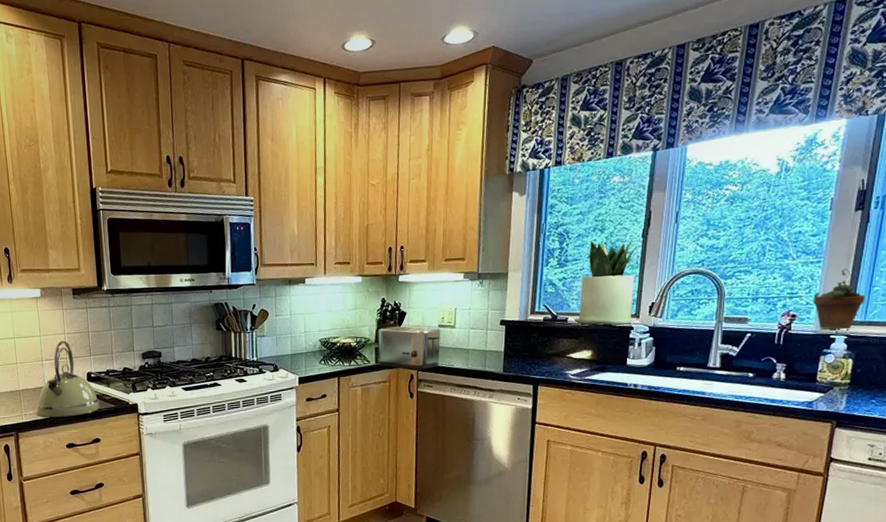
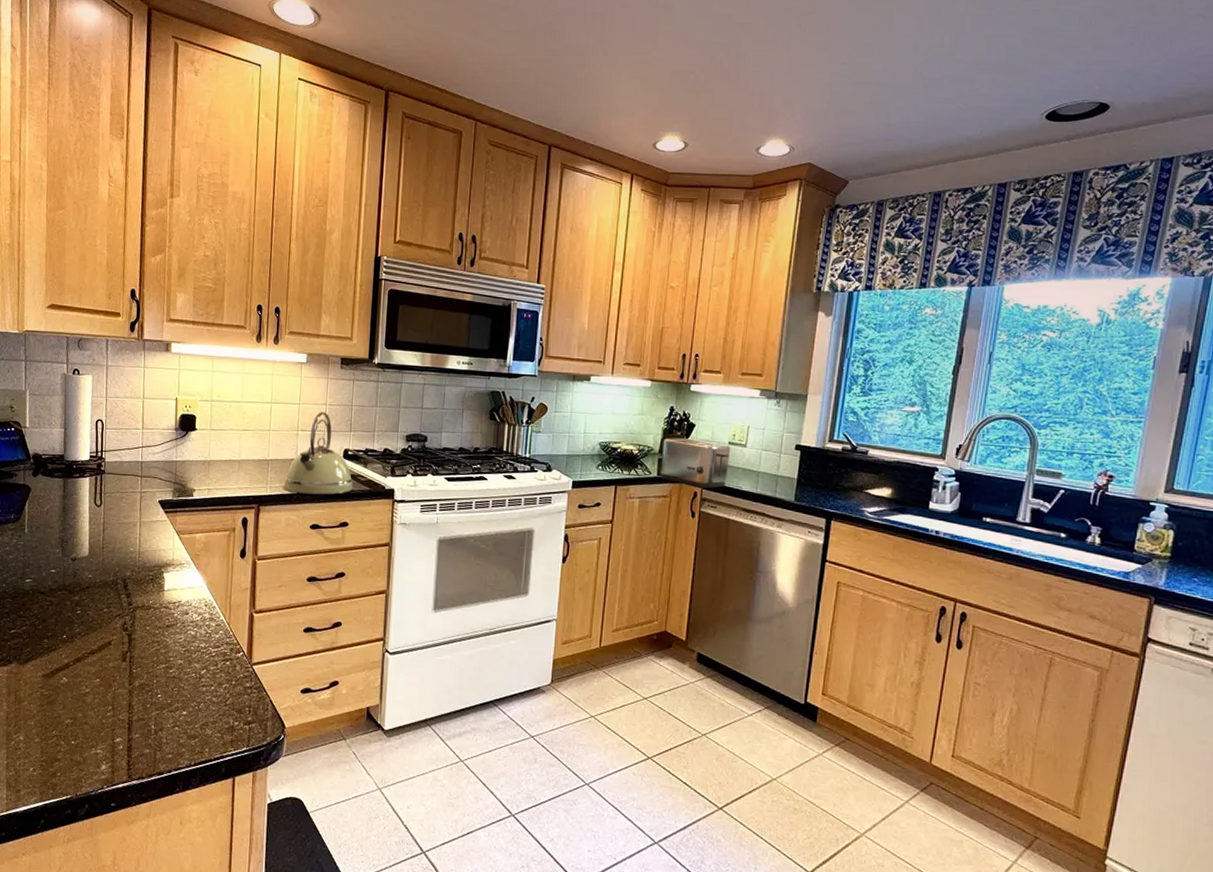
planter: present [574,238,638,326] -> none [874,372,948,465]
succulent plant: present [813,269,866,330] -> none [1132,432,1189,498]

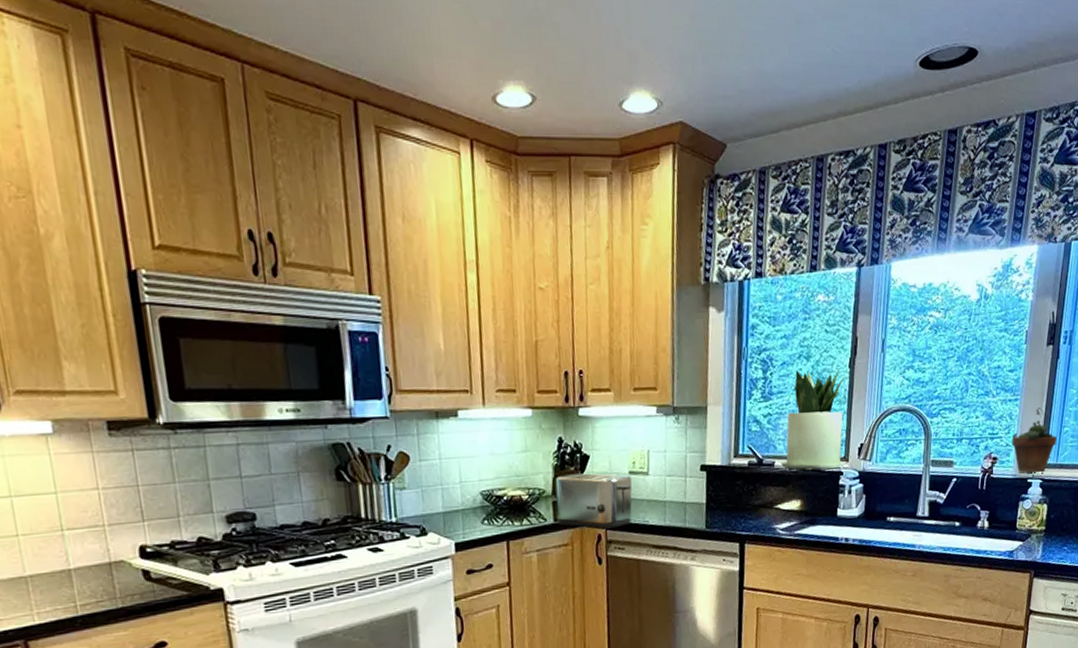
kettle: present [283,412,354,495] -> none [57,499,165,616]
planter: none [874,372,948,465] -> present [781,368,847,470]
succulent plant: none [1132,432,1189,498] -> present [1012,408,1057,474]

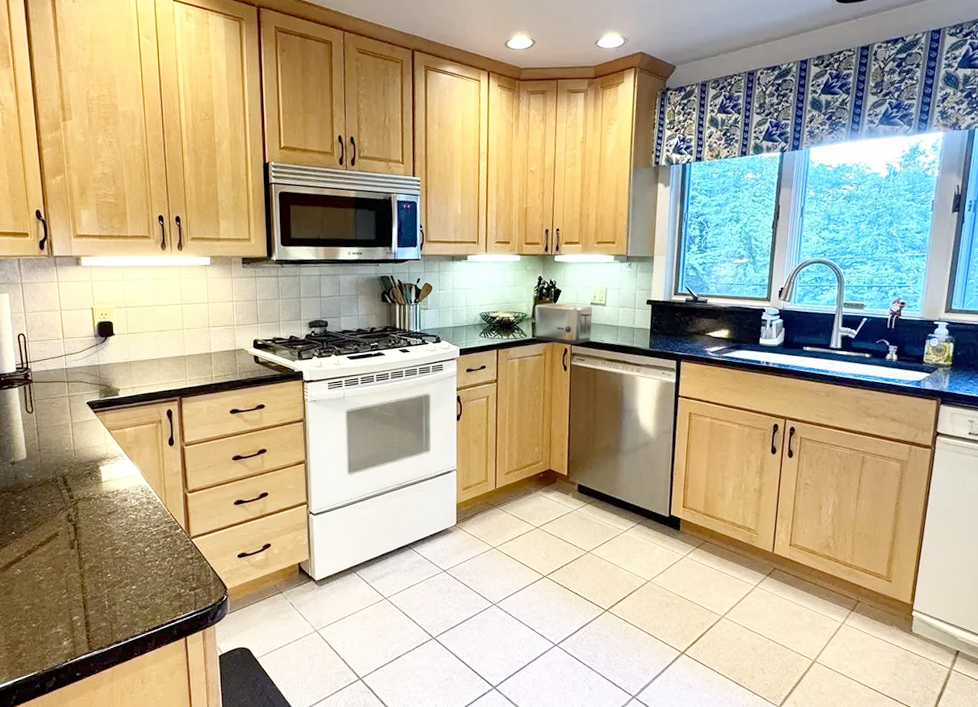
planter: present [781,368,847,470] -> none [712,229,769,308]
succulent plant: present [1012,408,1057,474] -> none [919,263,963,317]

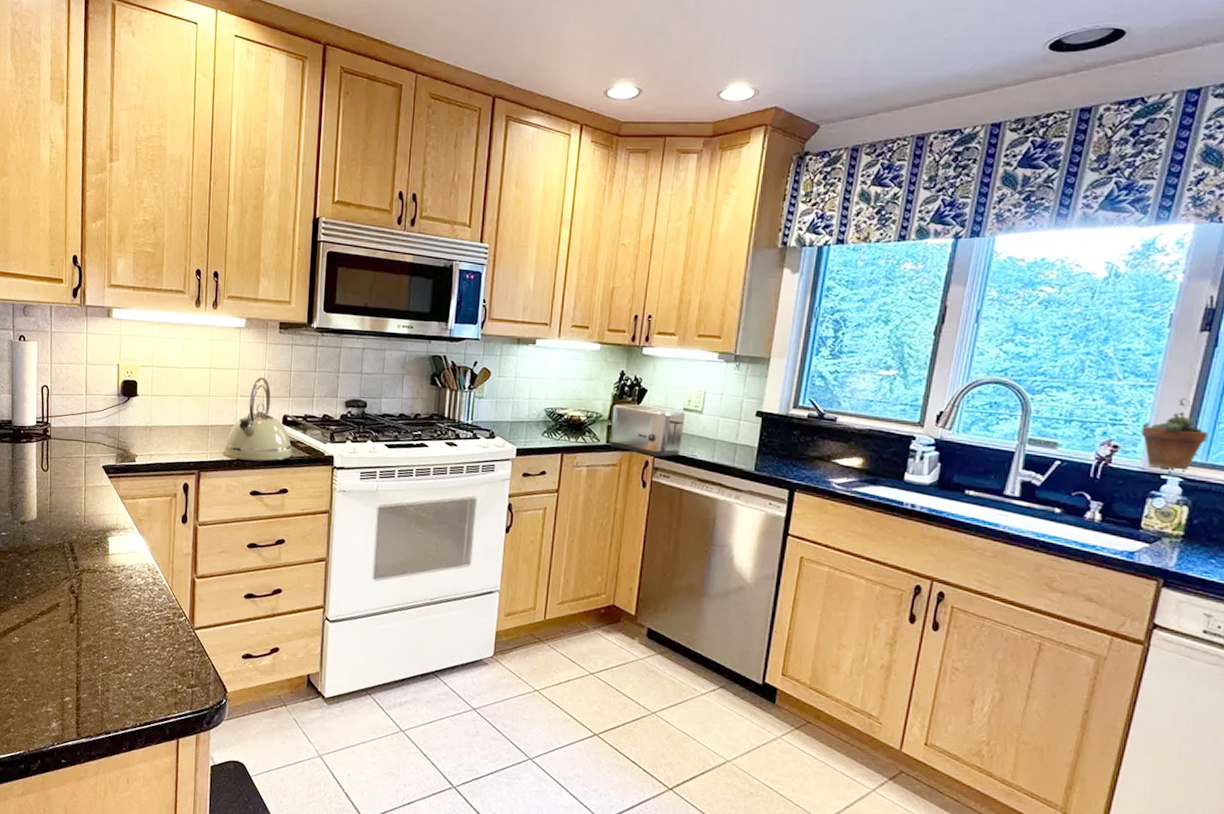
kettle: none [201,308,266,384] -> present [223,377,293,462]
succulent plant: none [919,263,963,317] -> present [1141,398,1209,471]

